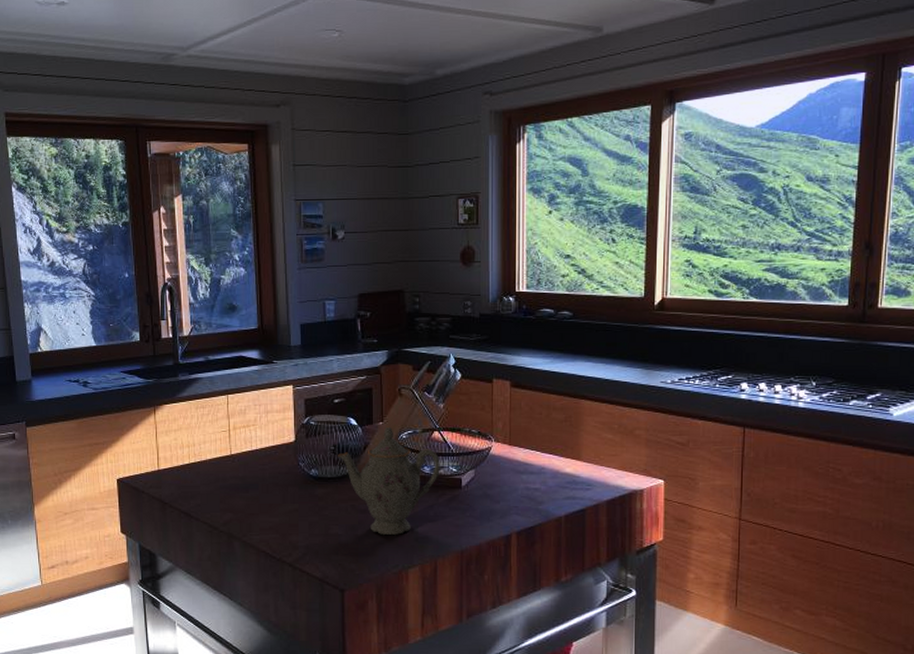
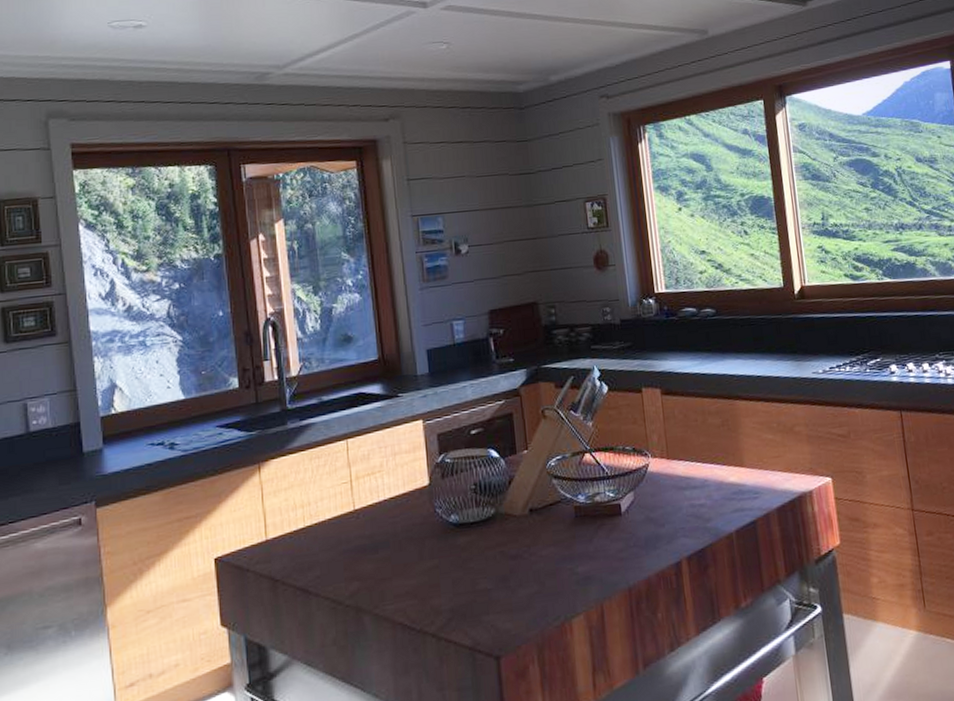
teapot: present [338,426,440,535] -> none [480,454,596,582]

